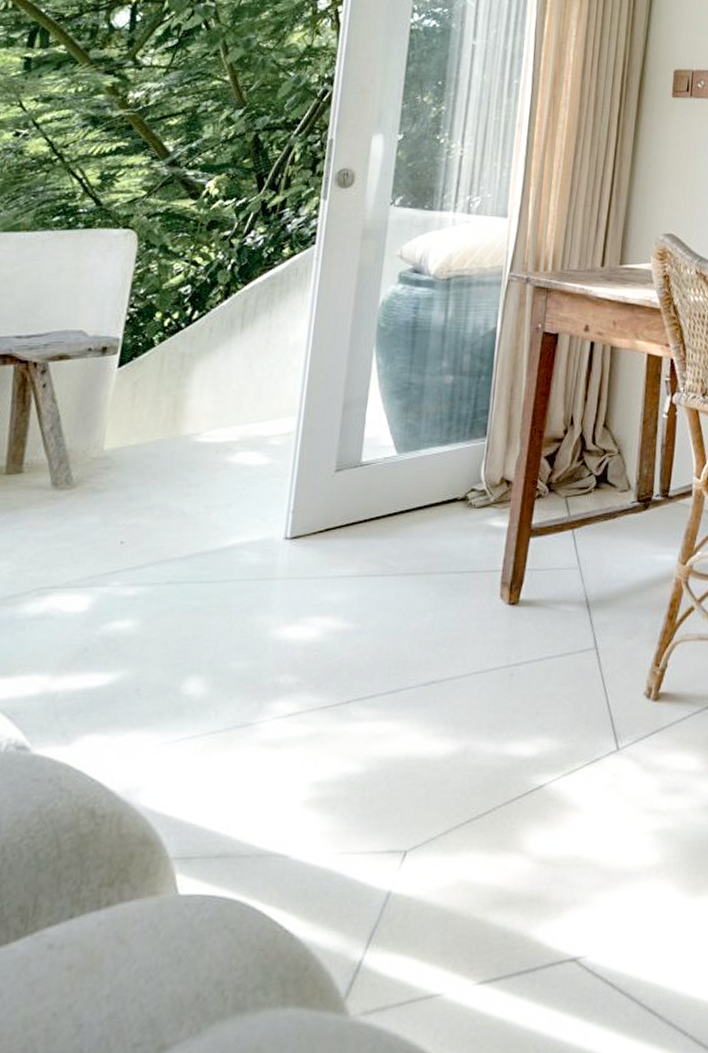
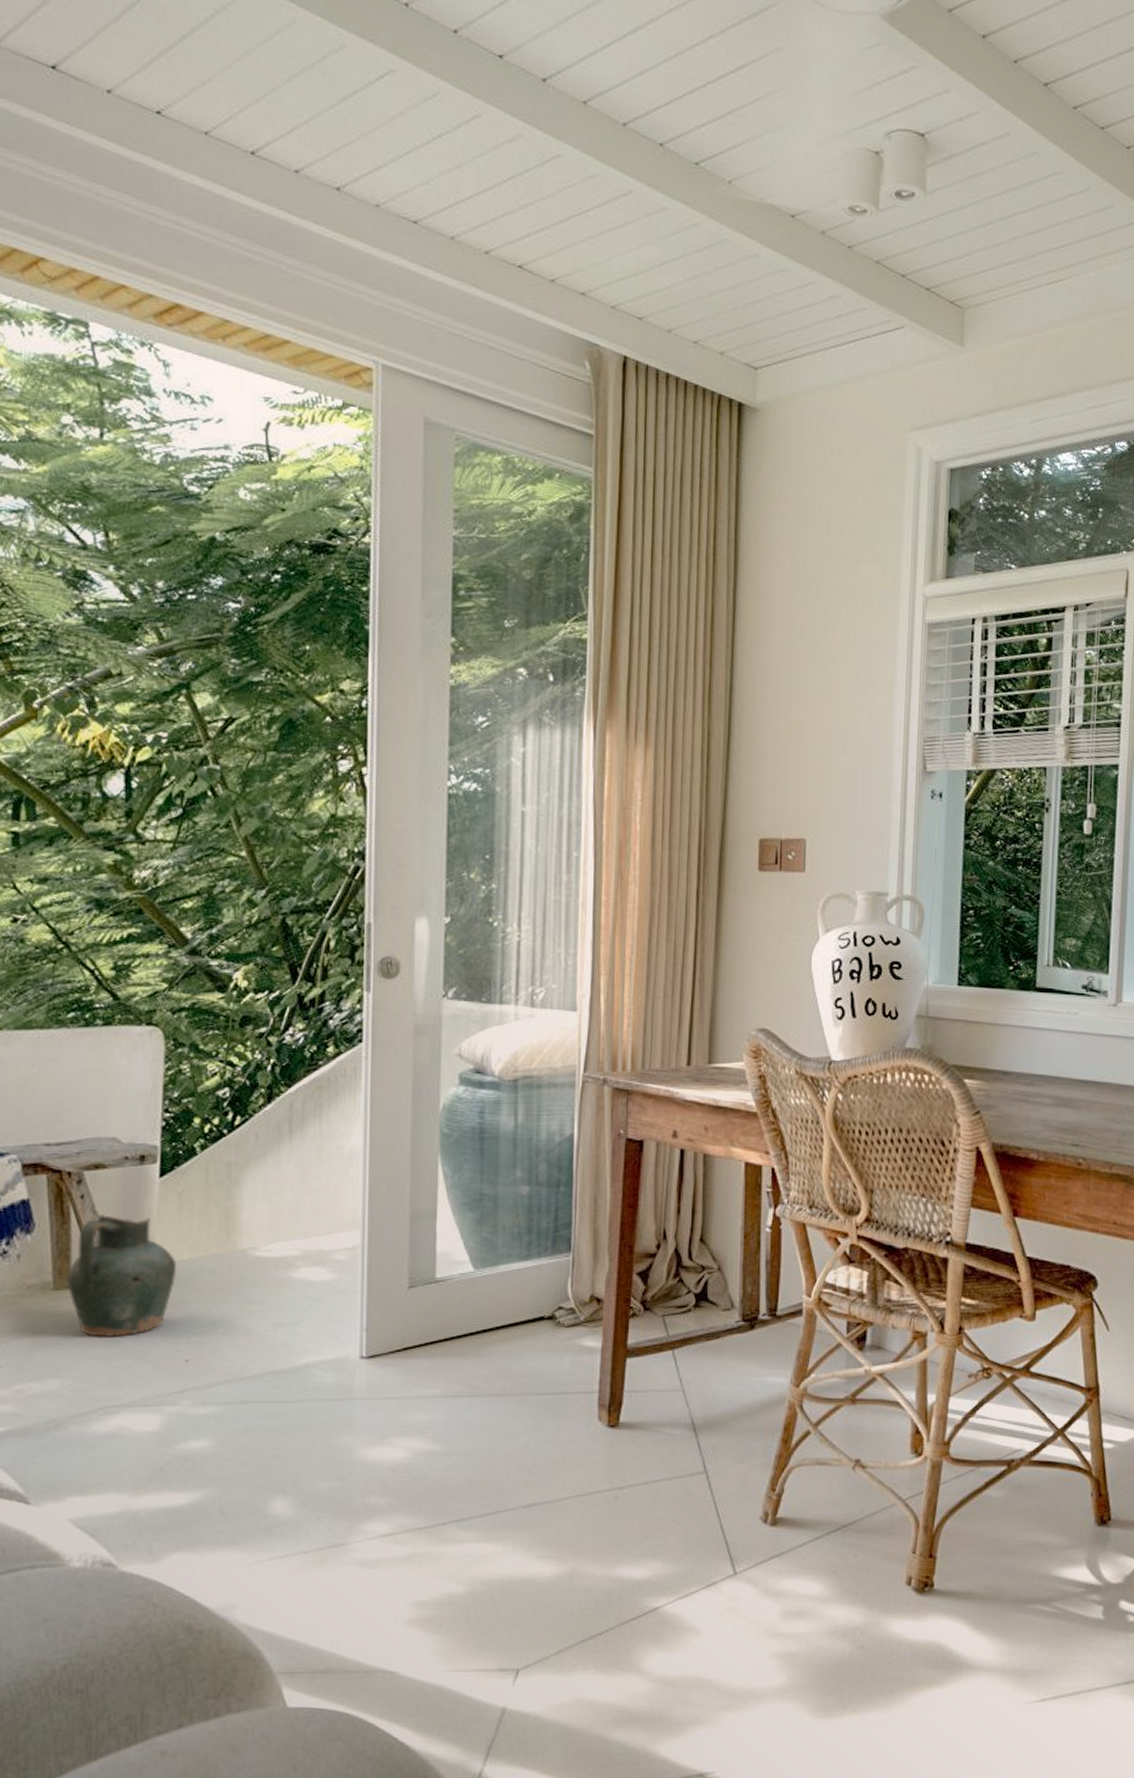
ceramic jug: none [19,403,125,521] -> present [68,1215,177,1338]

